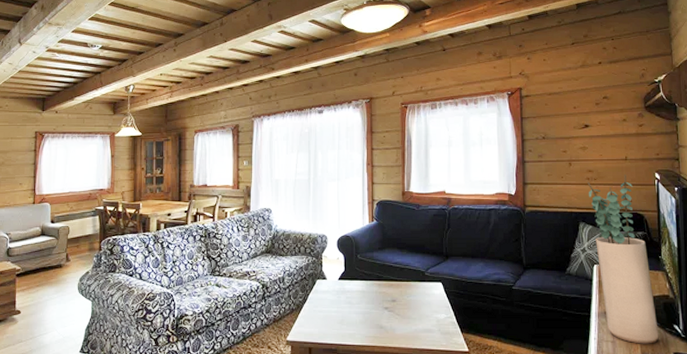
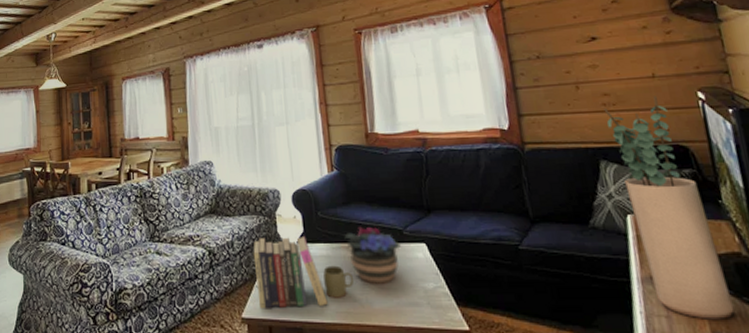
books: none [300,274,359,334] -> present [253,235,328,309]
mug: none [358,299,382,325] -> present [323,265,355,298]
potted flower: none [377,268,422,315] -> present [344,226,401,285]

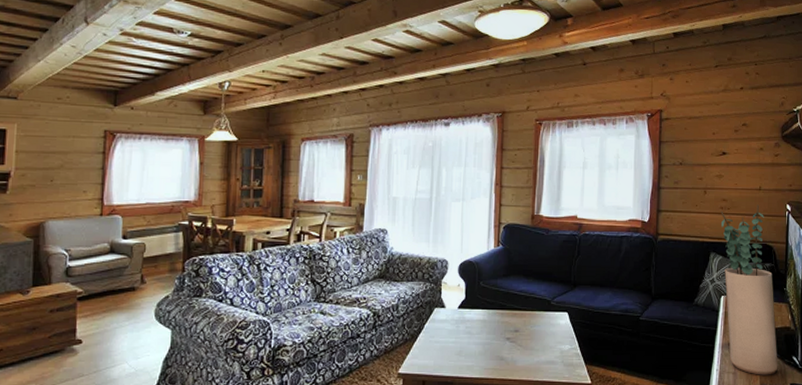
books: present [253,235,328,309] -> none [416,302,478,366]
mug: present [323,265,355,298] -> none [477,329,504,357]
potted flower: present [344,226,401,285] -> none [500,296,547,346]

